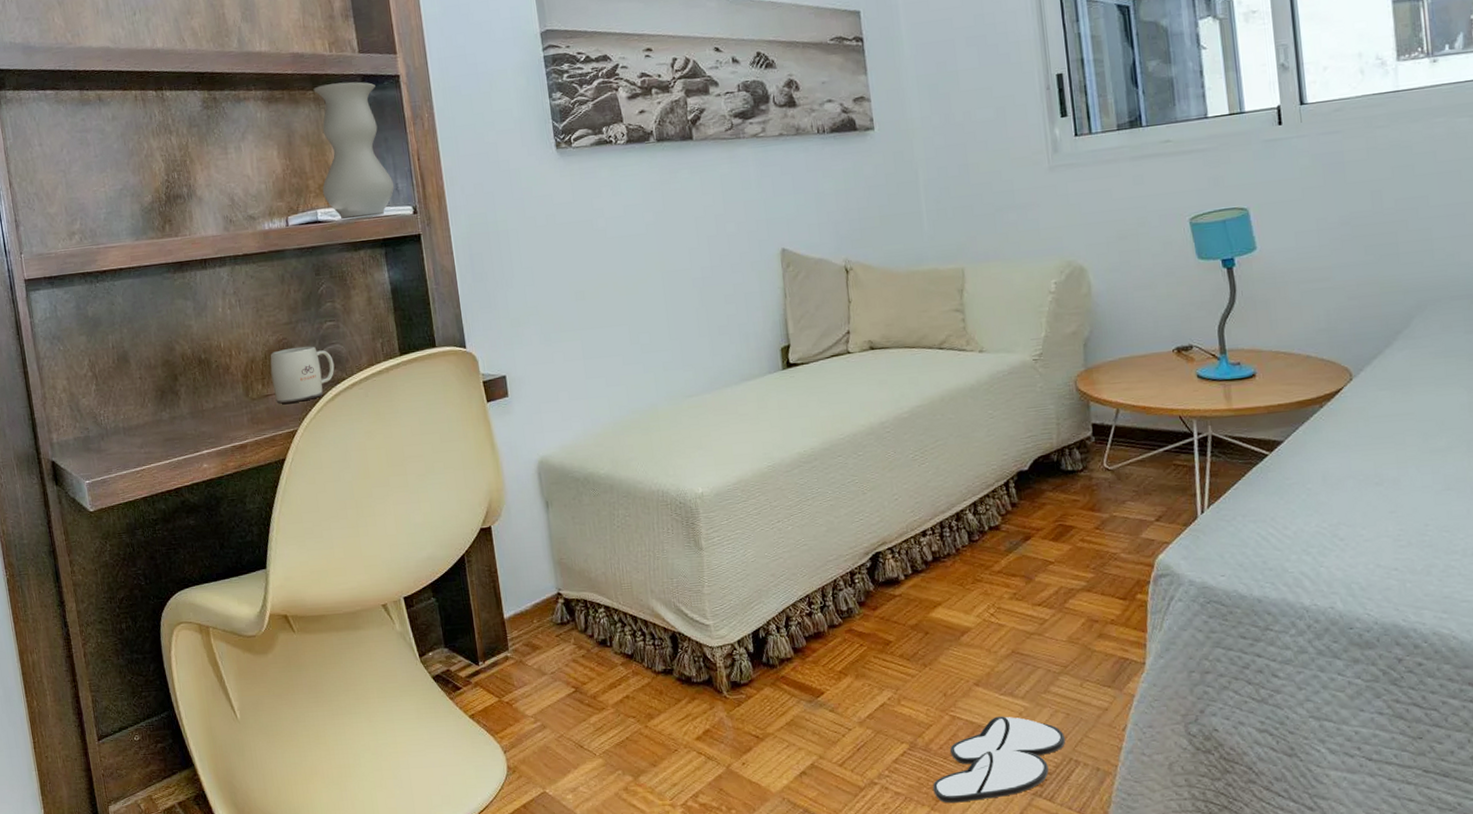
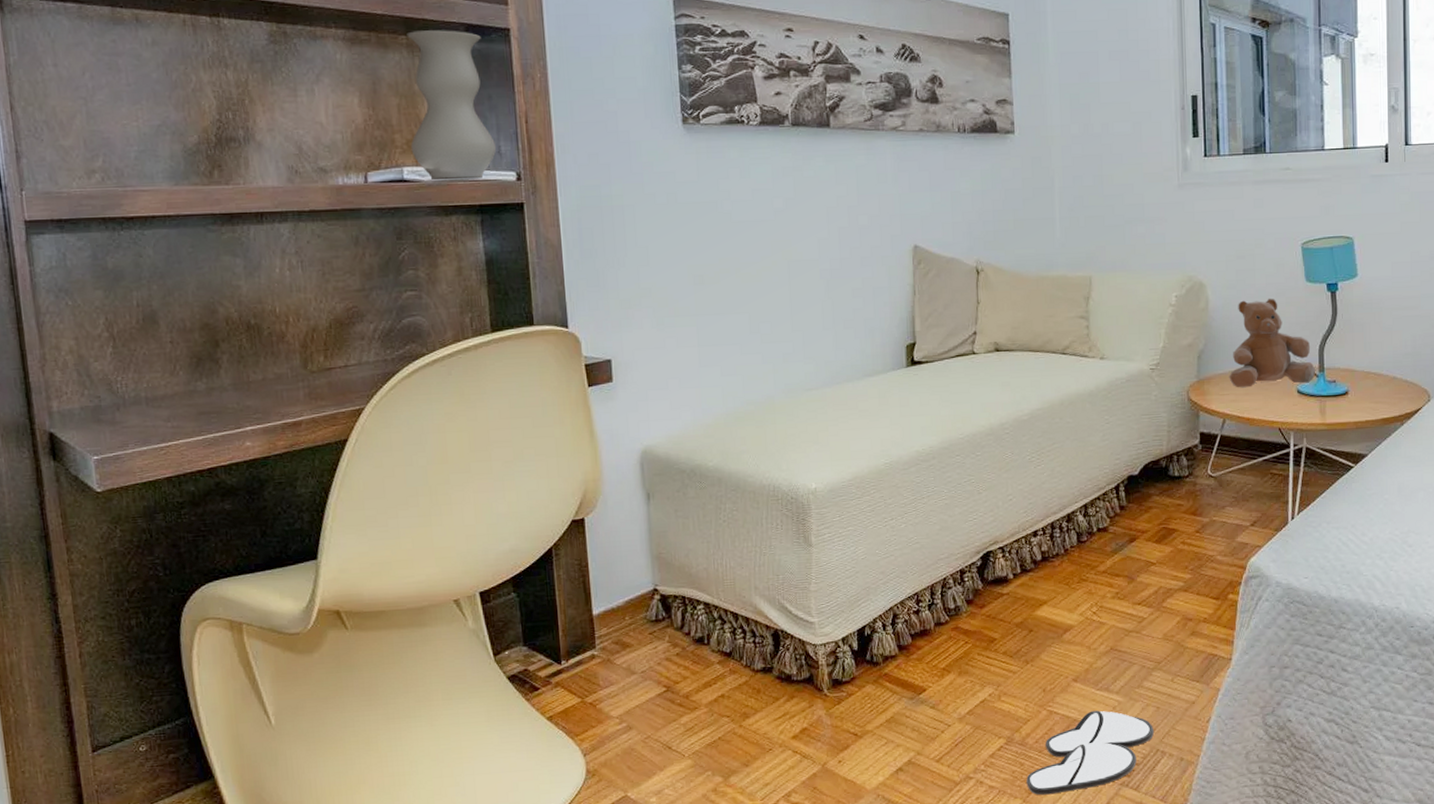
mug: present [270,345,335,404] -> none [335,316,414,379]
teddy bear: none [1119,278,1217,376] -> present [1229,298,1316,388]

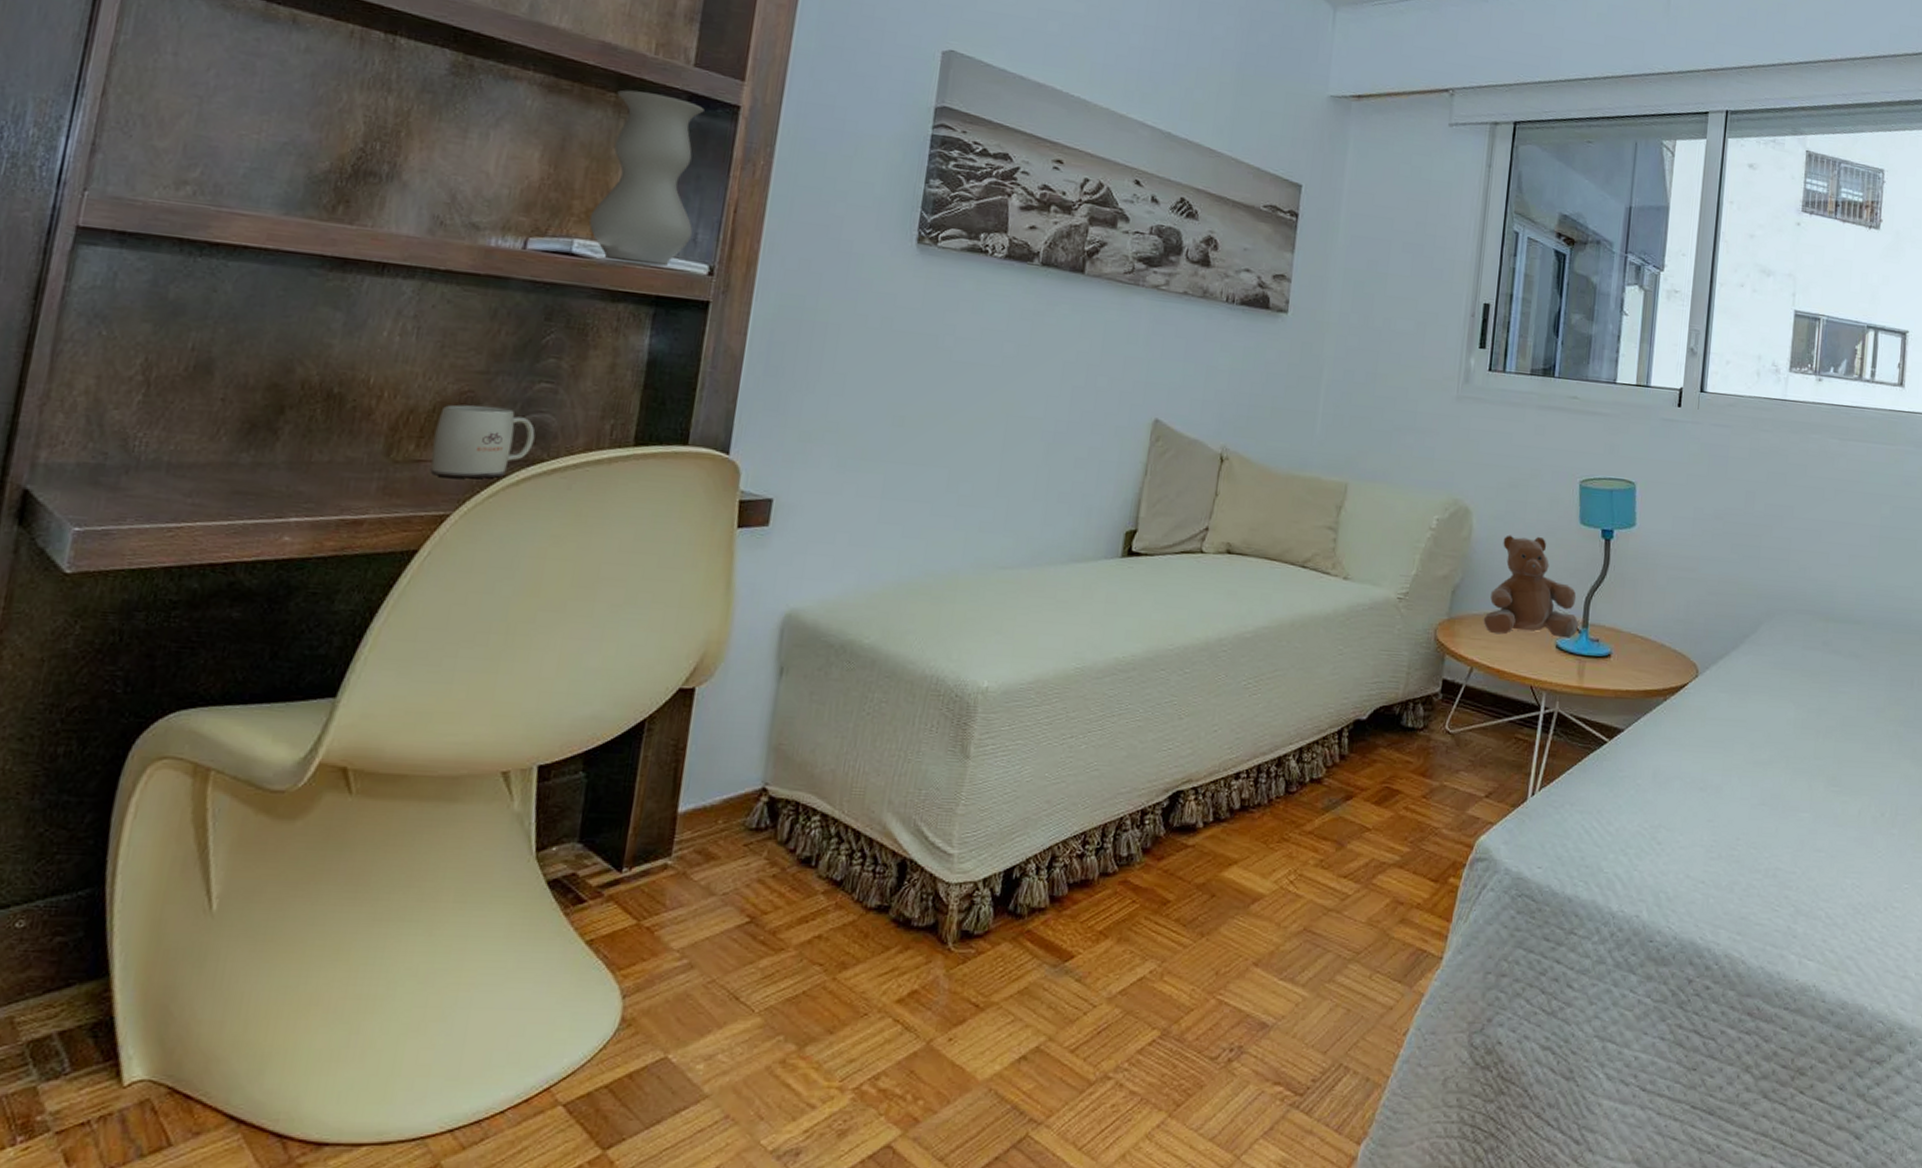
mug: none [335,316,414,379] -> present [430,404,536,479]
slippers: present [1026,710,1155,795] -> none [1176,1006,1341,1110]

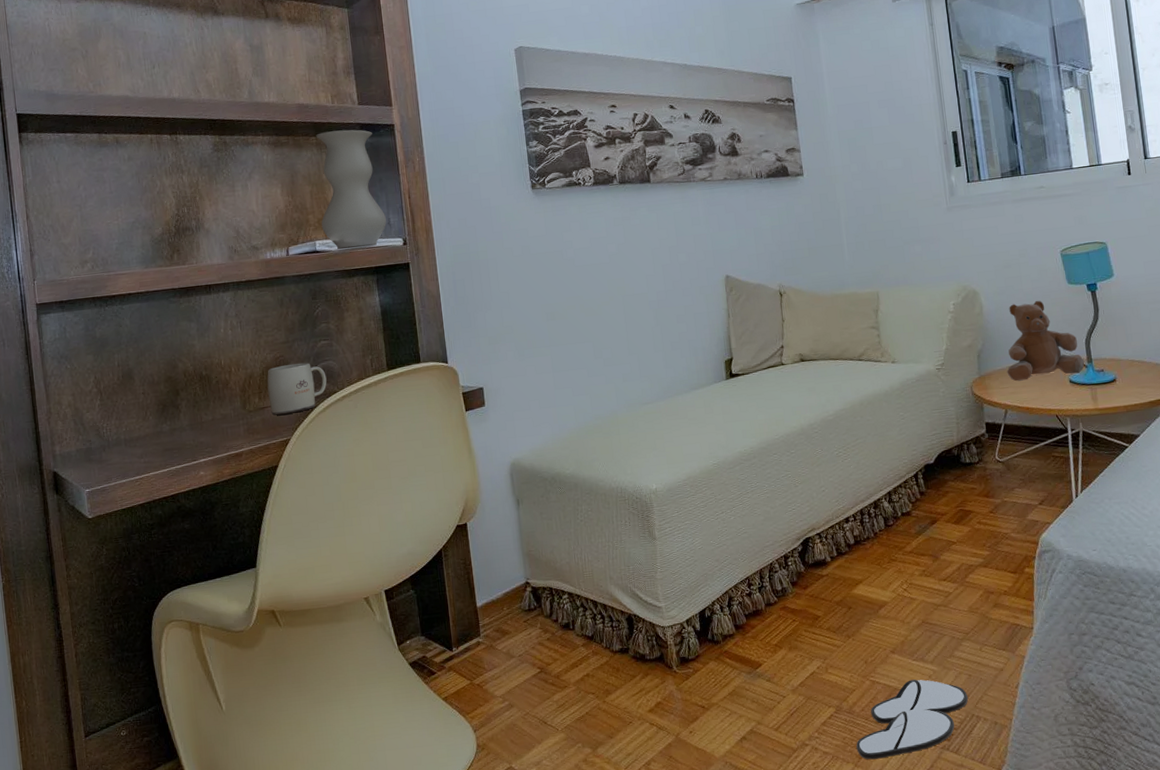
slippers: none [1176,1006,1341,1110] -> present [856,679,969,760]

